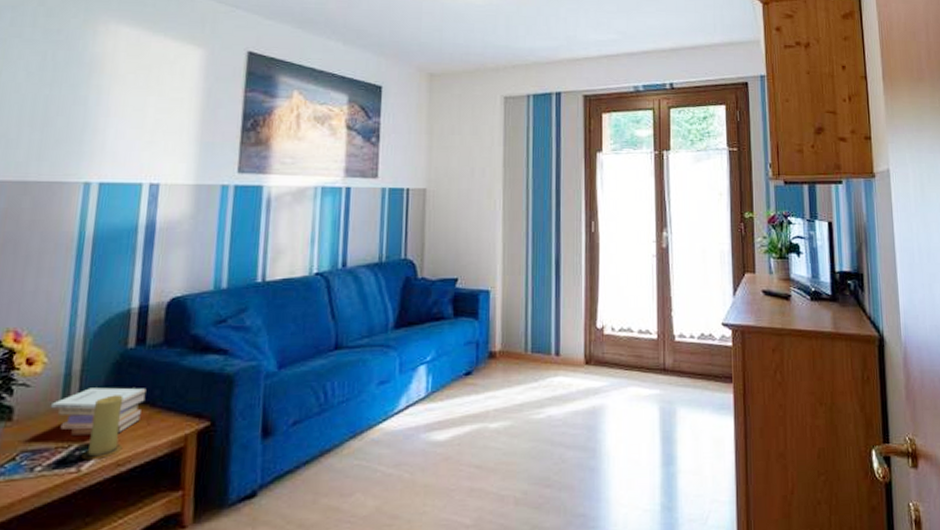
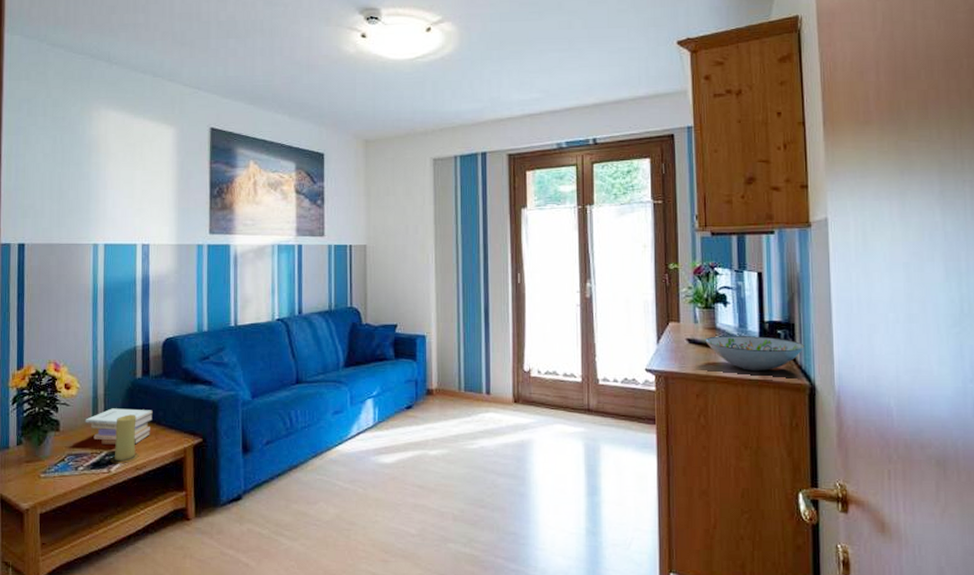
decorative bowl: none [780,286,873,324] -> present [705,335,805,372]

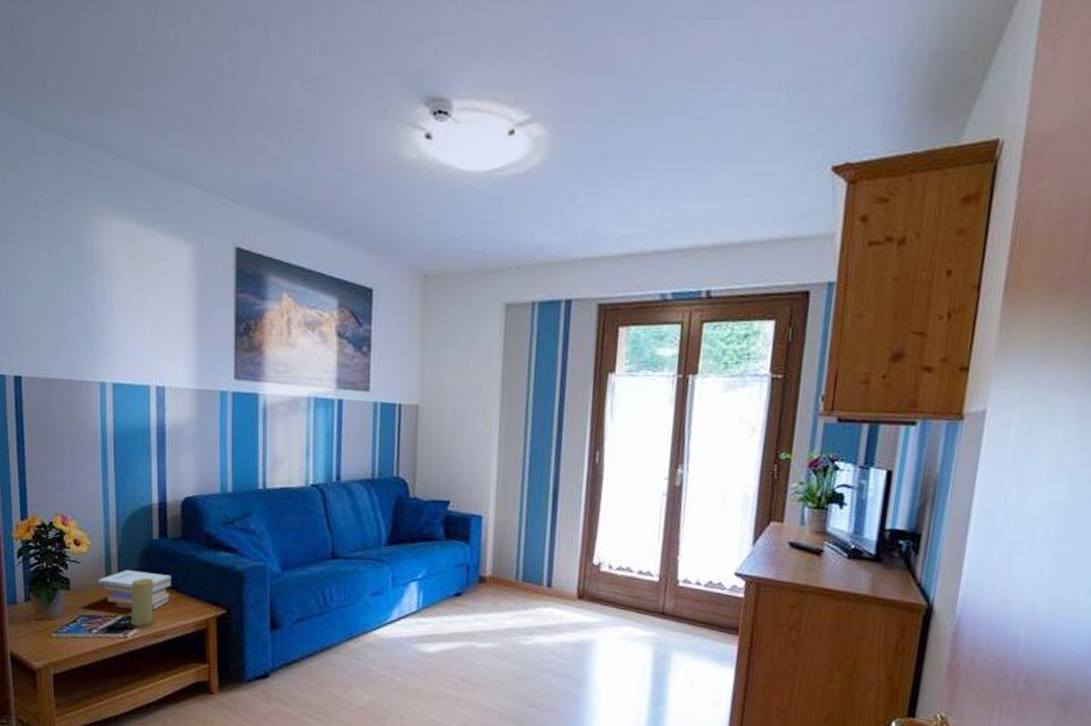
decorative bowl: present [705,335,805,372] -> none [810,541,929,587]

